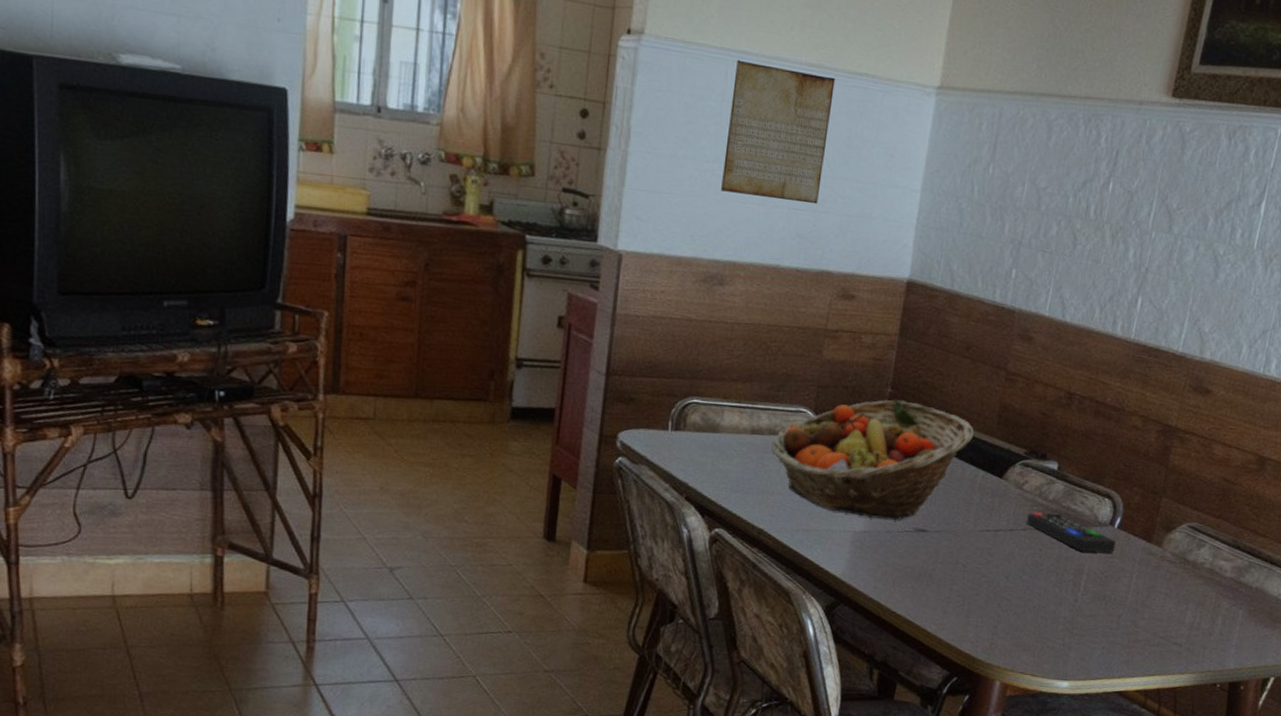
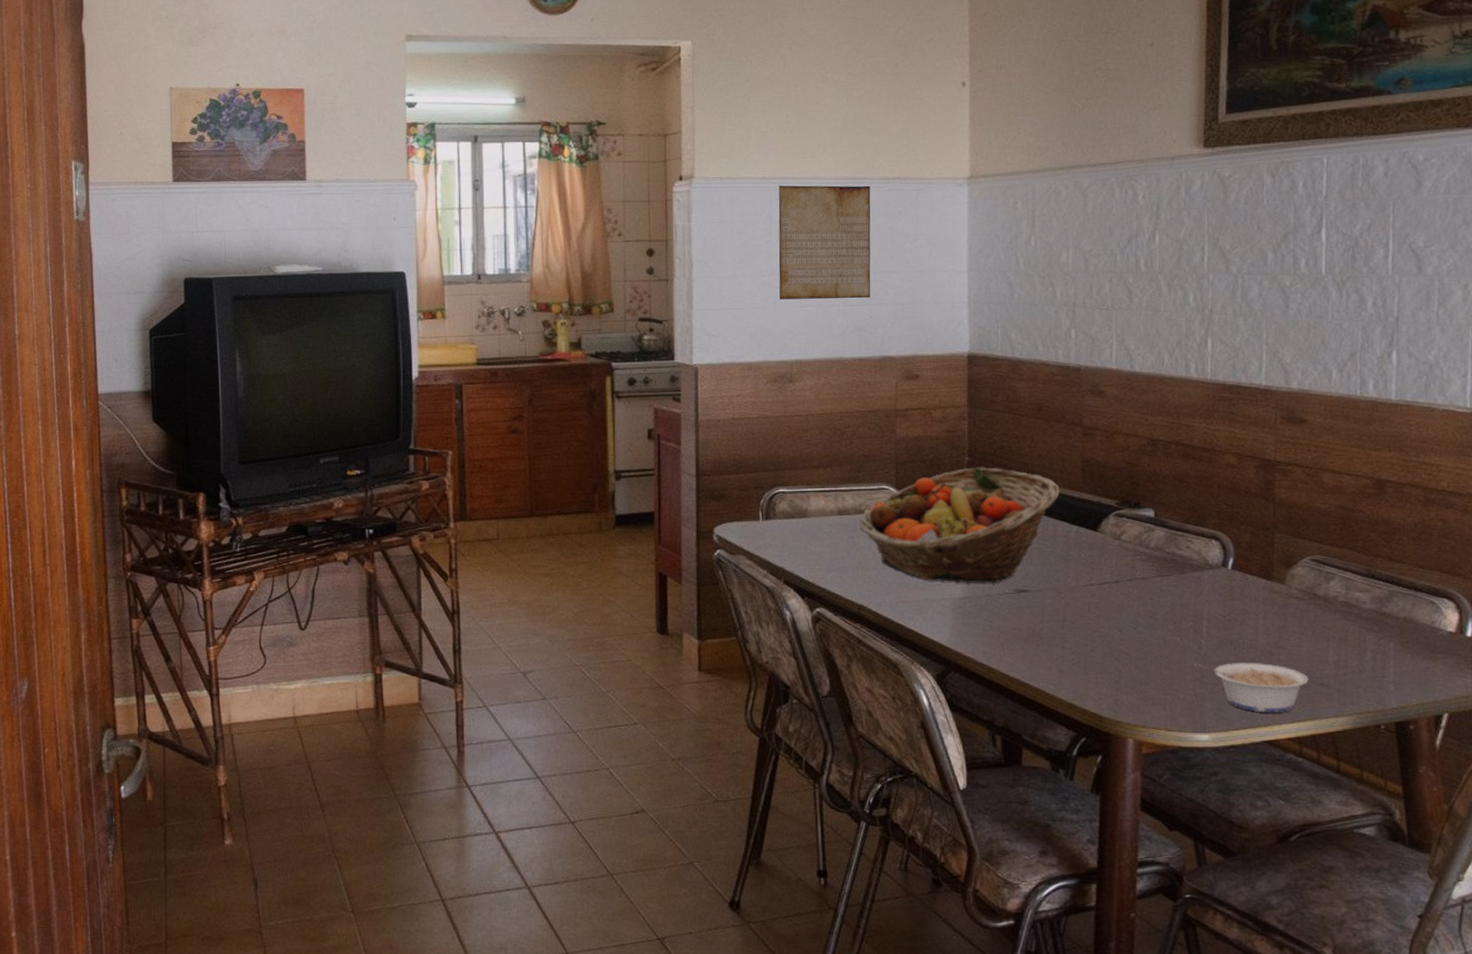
remote control: present [1026,511,1116,553] -> none [1130,560,1233,597]
legume: none [1068,614,1165,667] -> present [1195,663,1309,713]

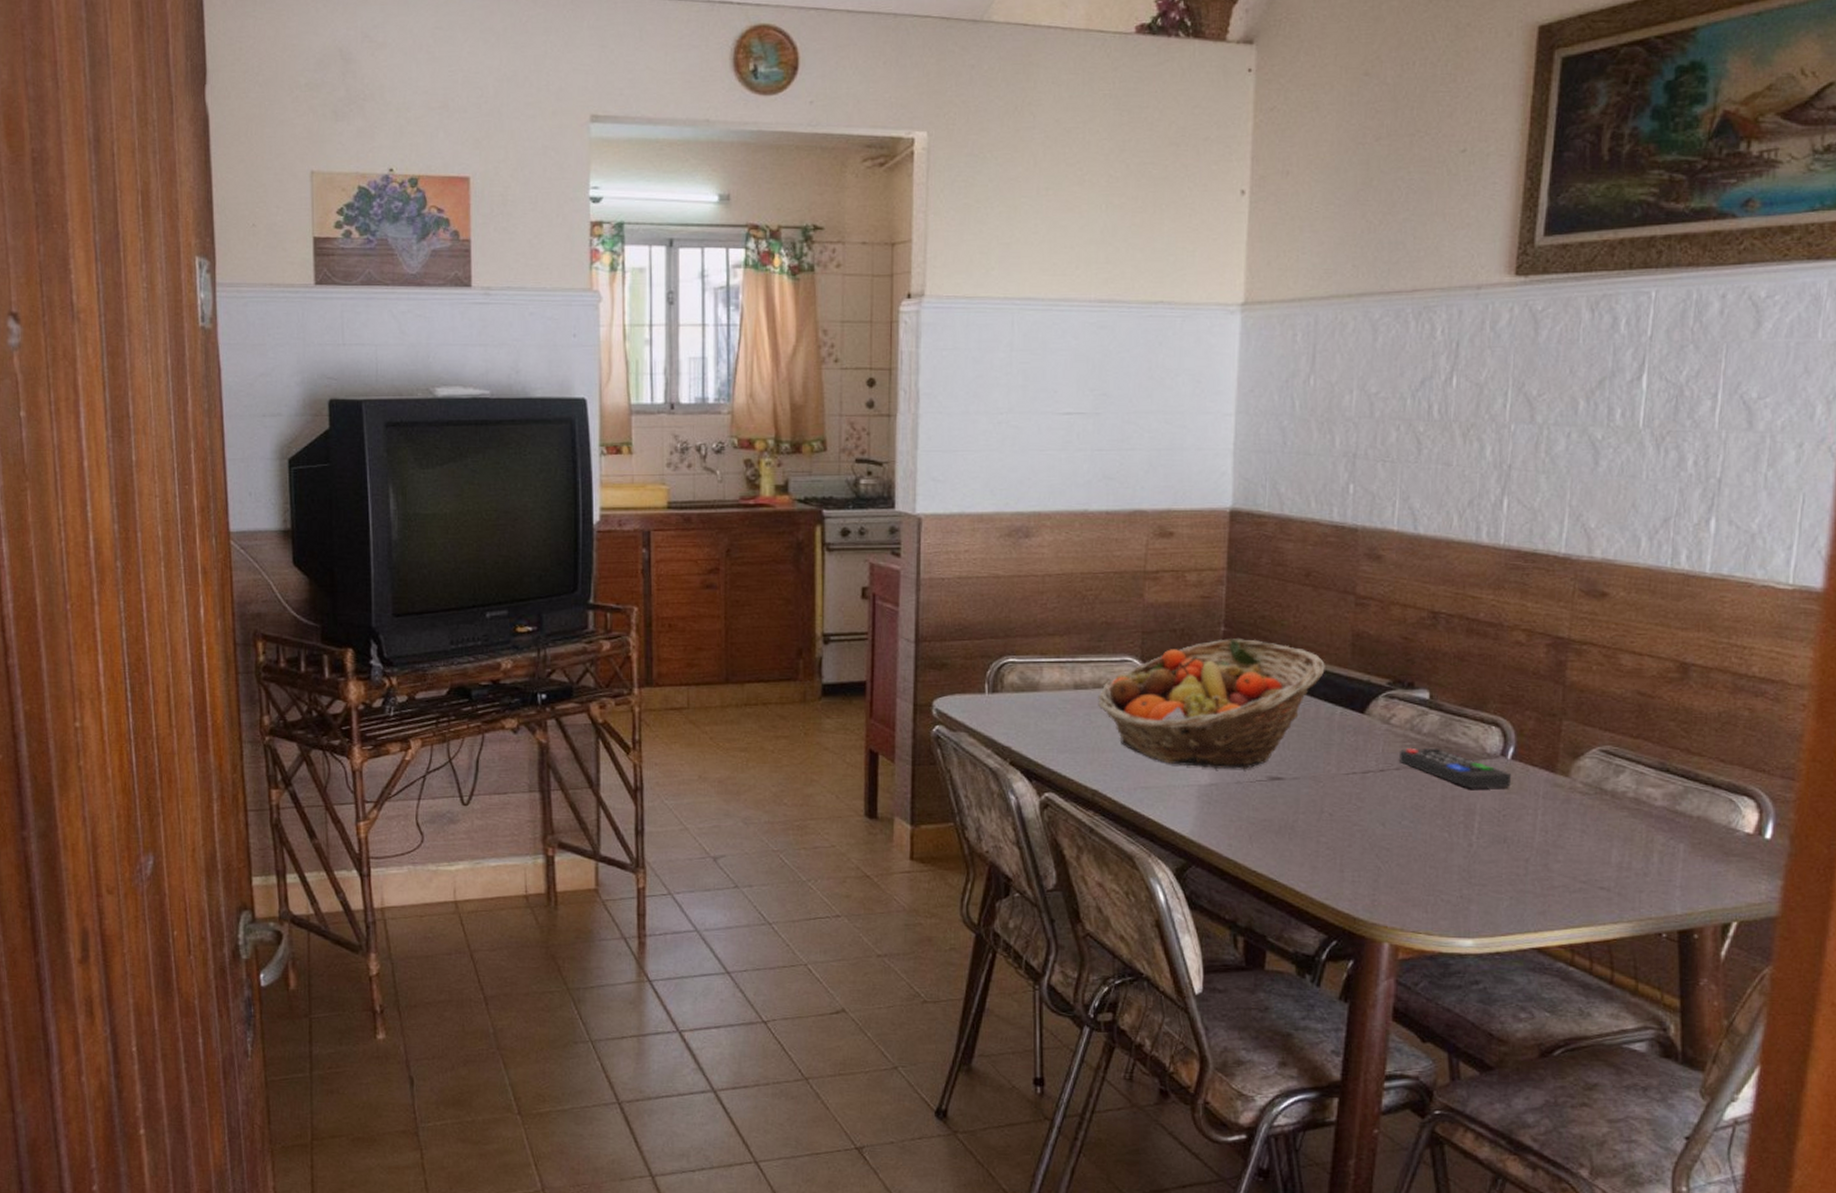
periodic table: present [778,185,871,300] -> none [1018,307,1129,442]
remote control: none [1130,560,1233,597] -> present [1398,747,1511,789]
legume: present [1195,663,1309,713] -> none [1463,862,1588,918]

